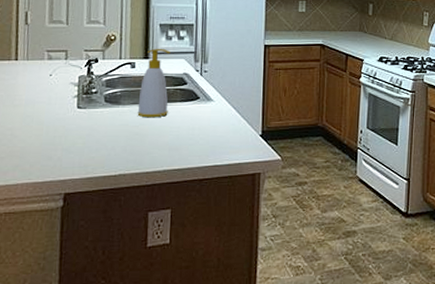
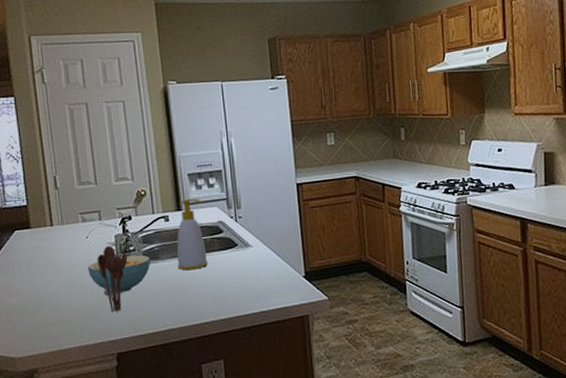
cereal bowl: none [47,98,112,133] -> present [88,255,151,293]
utensil holder: none [57,85,89,152] -> present [97,245,128,313]

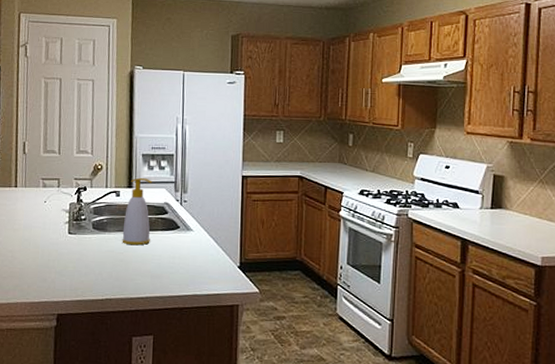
cereal bowl: present [88,255,151,293] -> none [42,224,99,258]
utensil holder: present [97,245,128,313] -> none [50,211,79,276]

